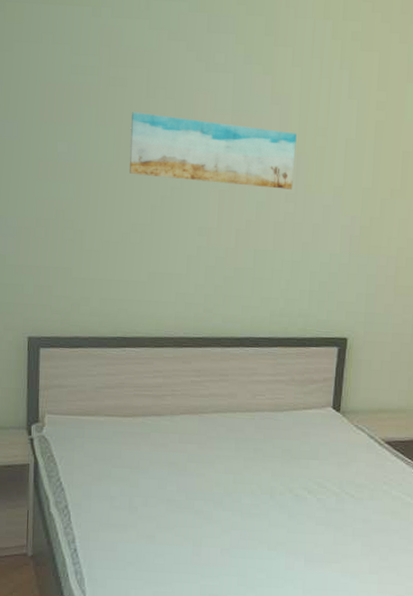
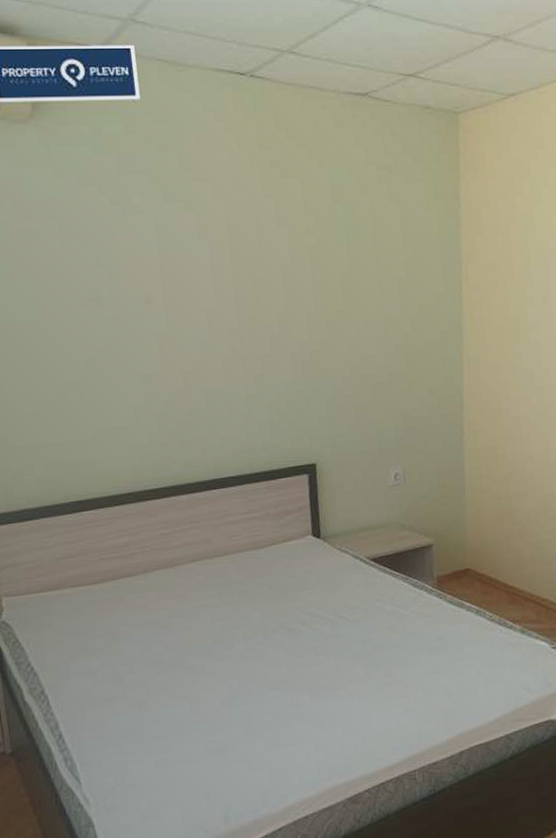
wall art: present [129,112,297,190] -> none [48,264,235,330]

